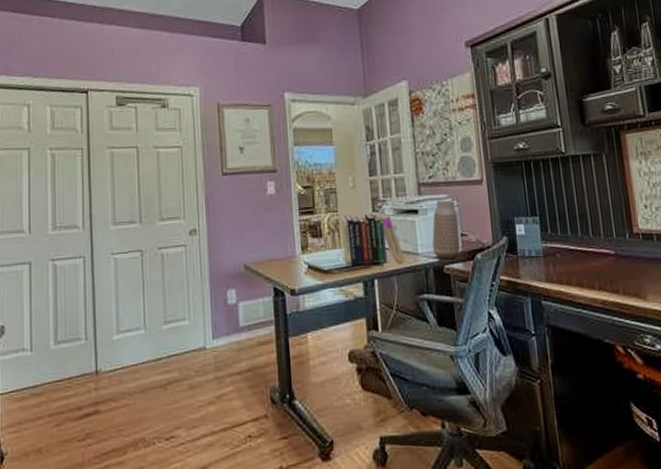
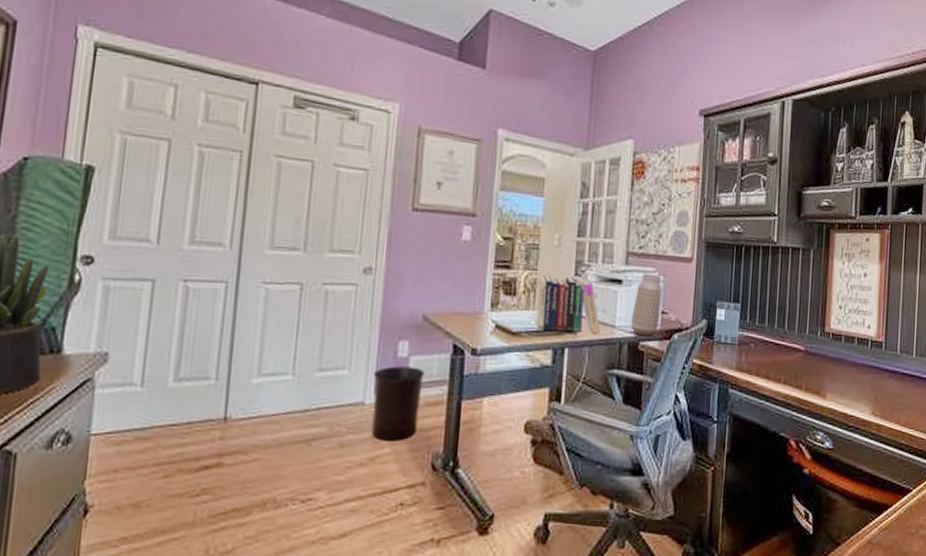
waste bin: none [210,311,254,380] -> present [372,366,425,441]

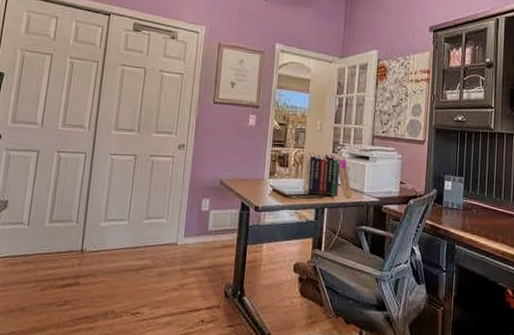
waste bin: present [372,366,425,441] -> none [182,217,221,274]
vase: present [631,273,662,337] -> none [376,152,401,201]

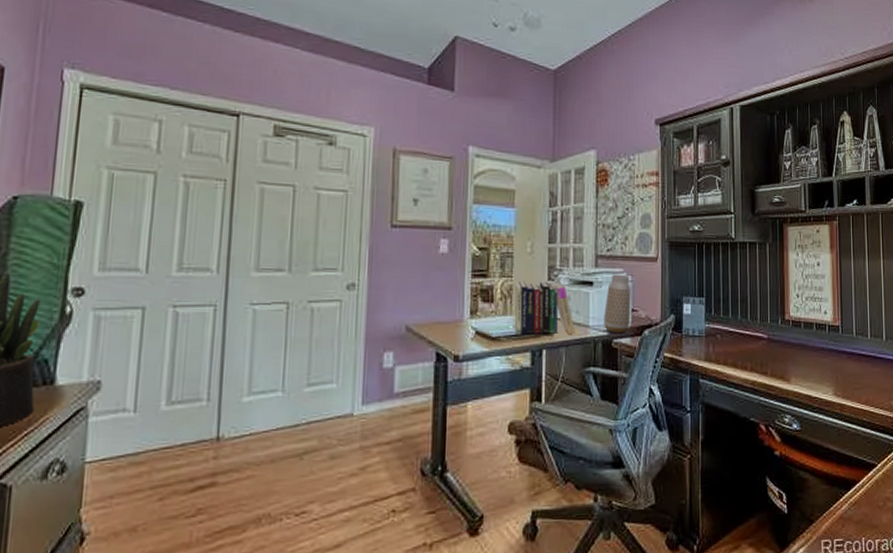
vase: none [376,152,401,201] -> present [604,274,631,334]

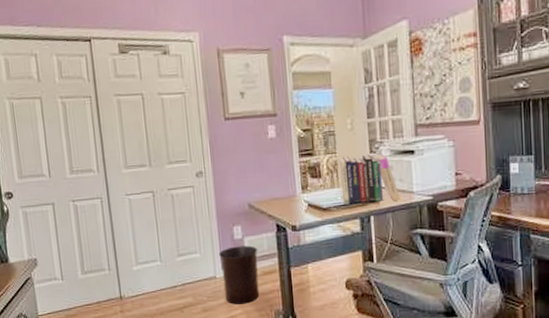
waste bin: none [361,376,411,450] -> present [219,245,260,304]
vase: present [604,274,631,334] -> none [427,140,455,197]

